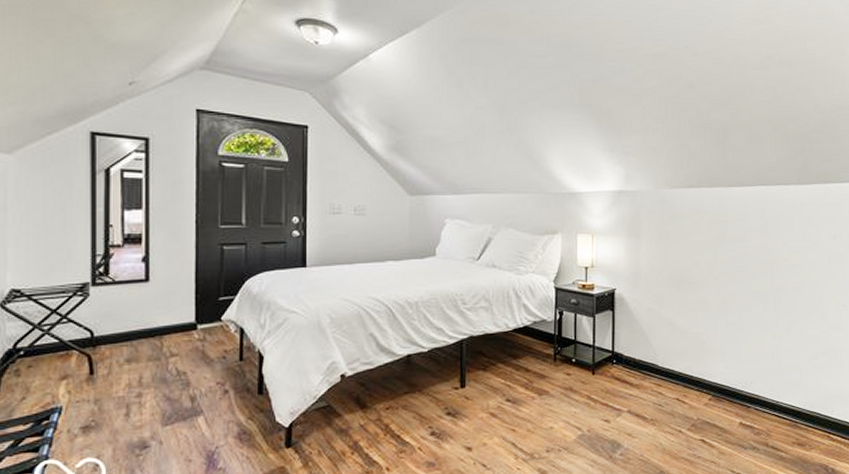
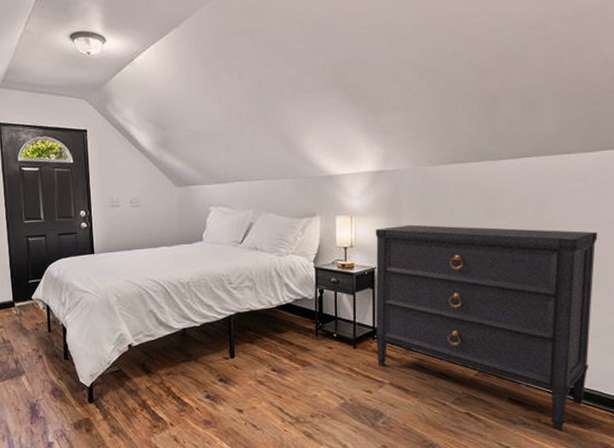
dresser: none [614,246,813,454] -> present [375,224,598,431]

